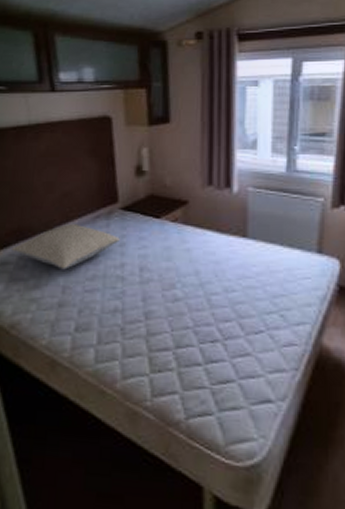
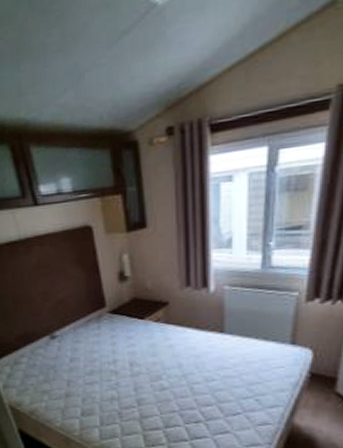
pillow: present [12,223,120,270] -> none [22,327,110,367]

